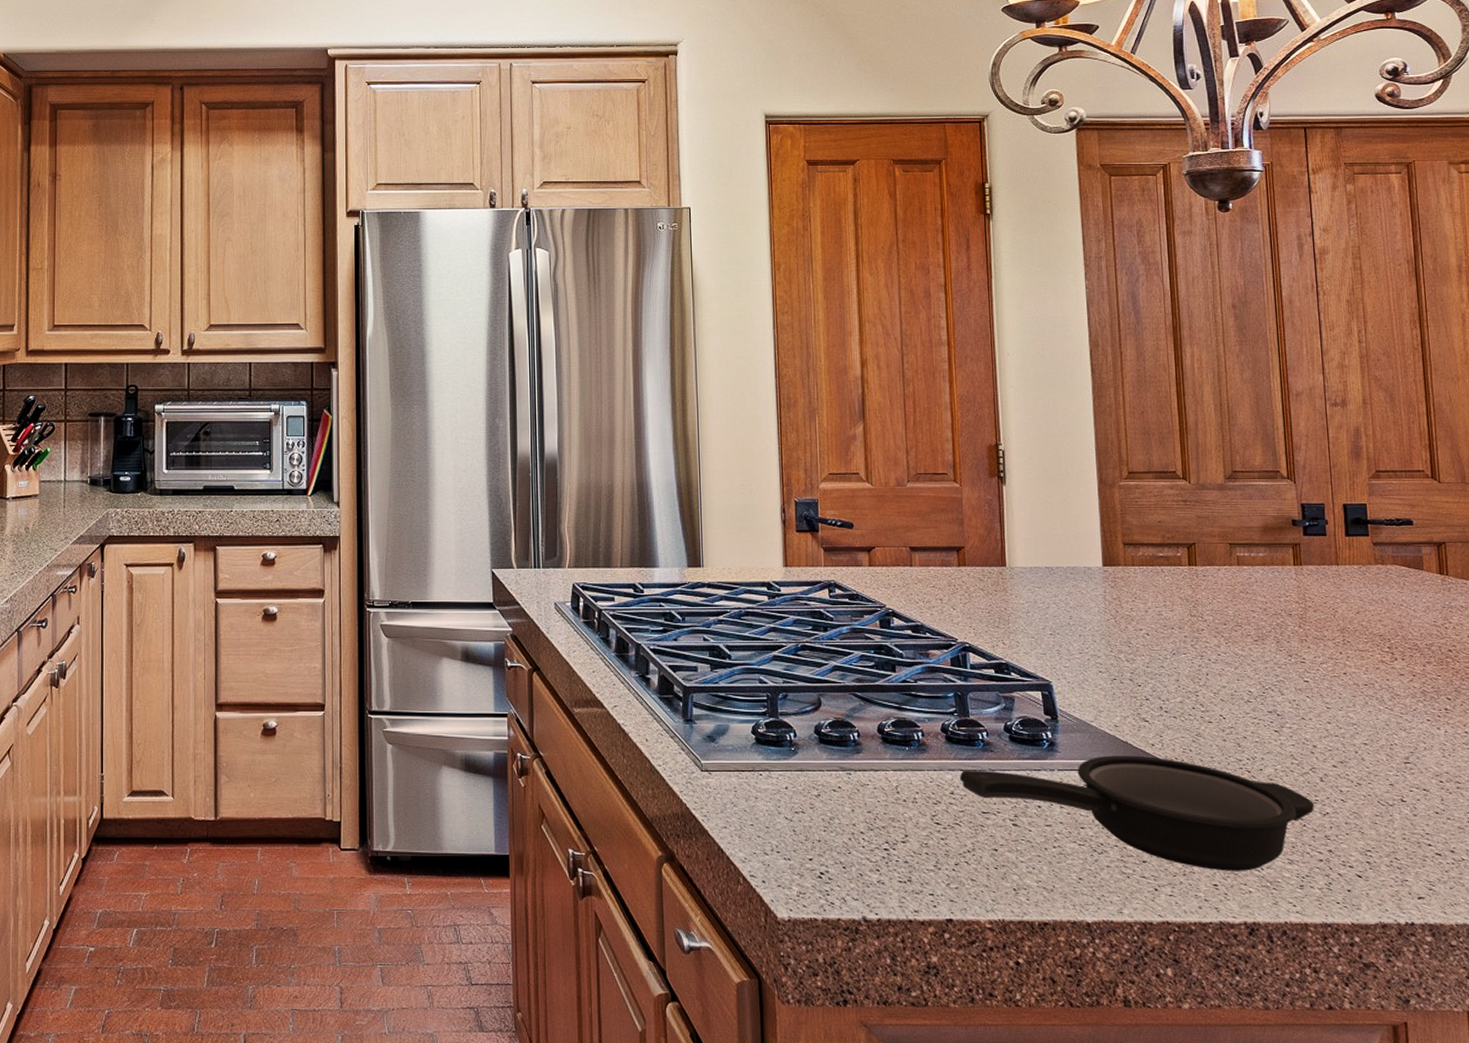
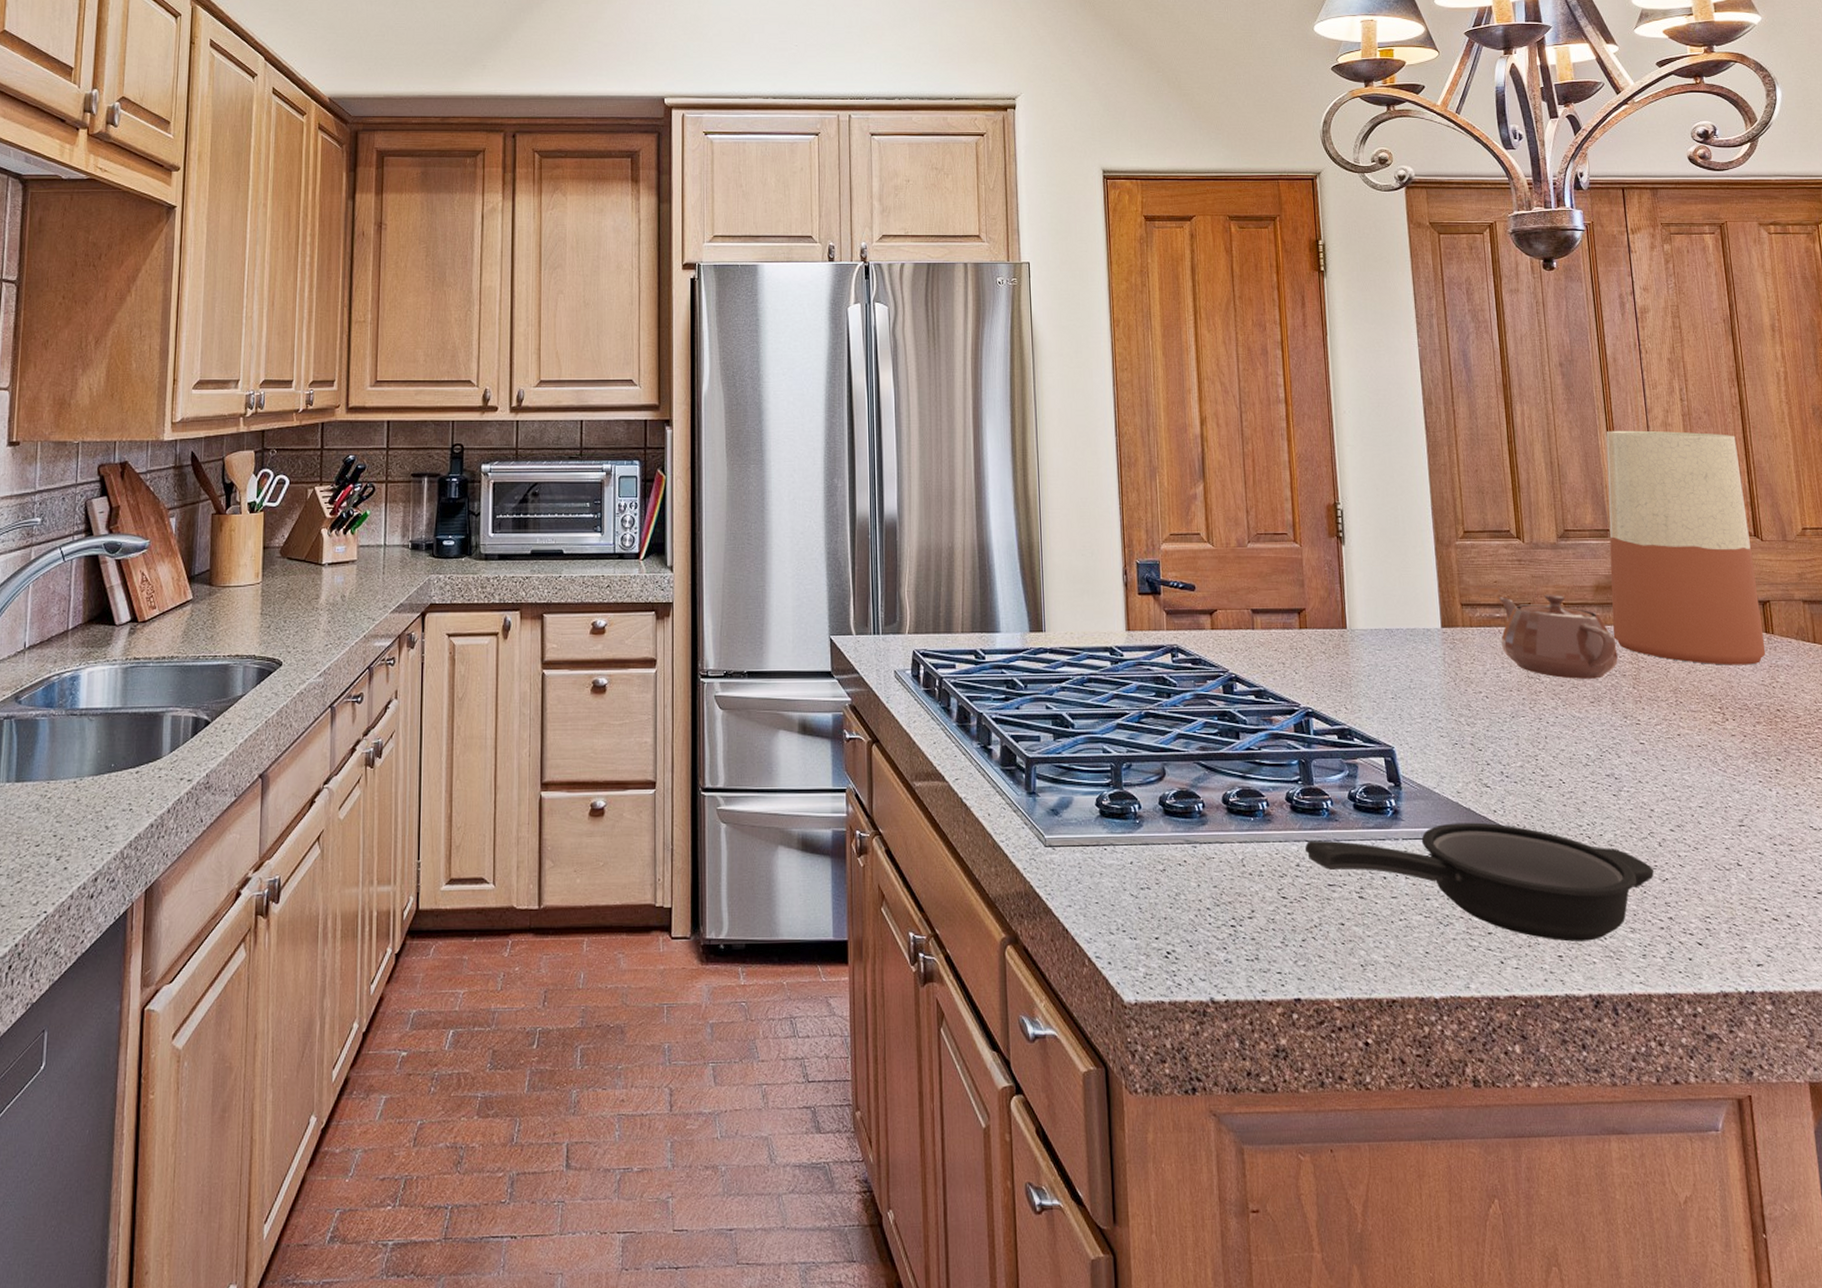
teapot: none [1162,534,1284,618] -> present [1498,594,1618,679]
vase: none [1278,372,1439,606] -> present [1606,430,1766,665]

